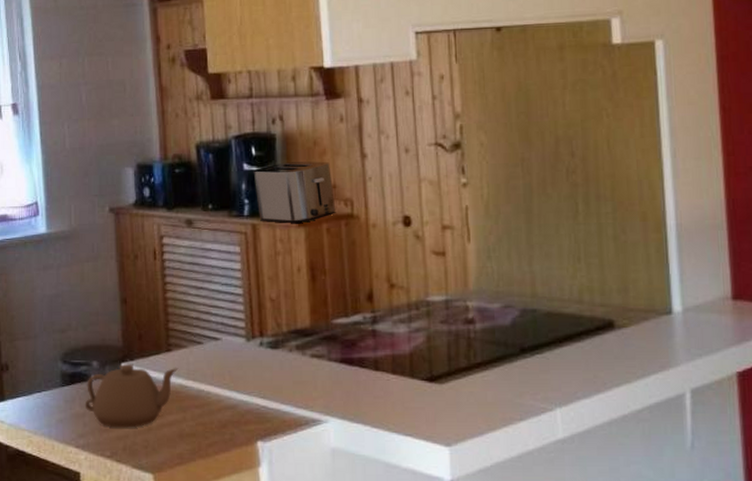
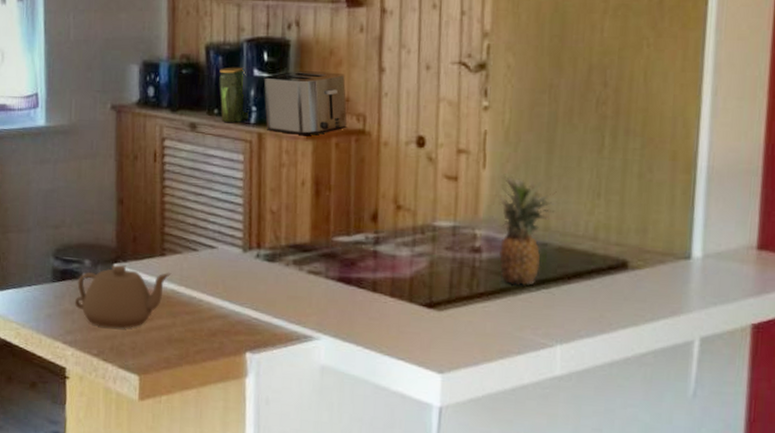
jar: none [211,163,242,217] -> present [219,67,249,123]
fruit: none [485,247,544,352] -> present [498,175,560,285]

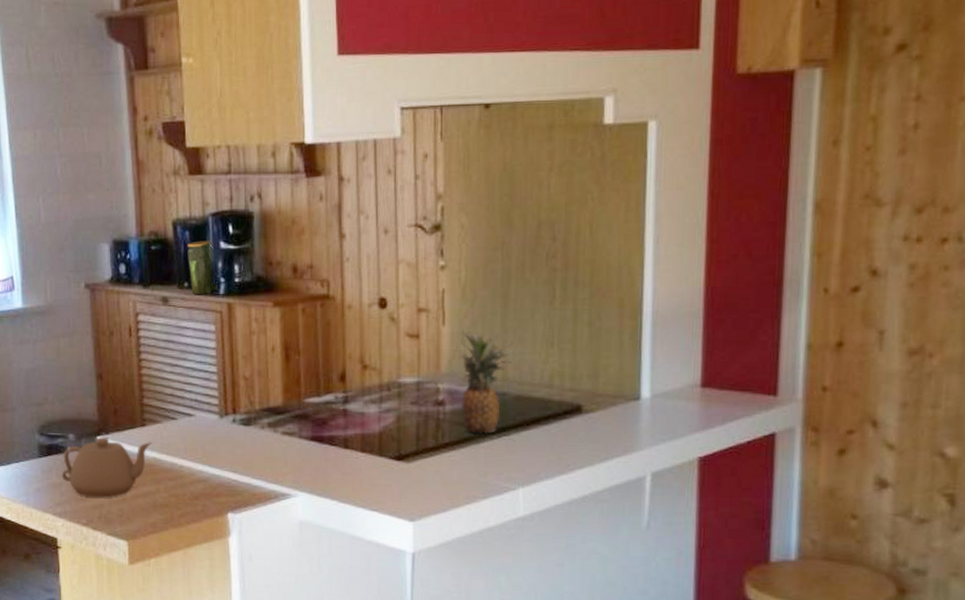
toaster: present [263,71,348,136] -> none [230,241,312,304]

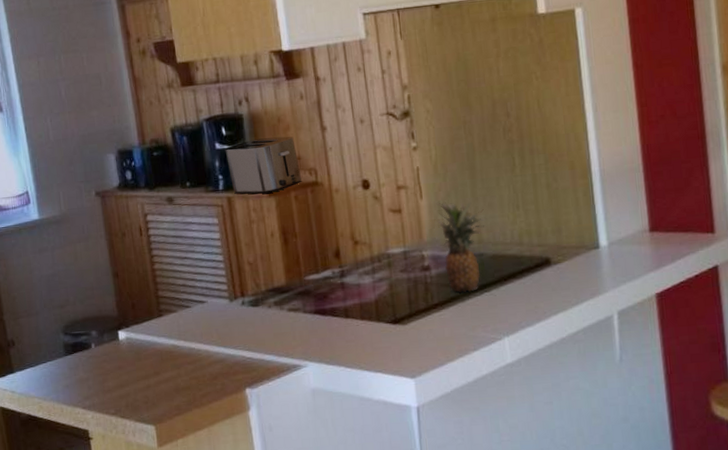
teapot: present [61,436,153,498] -> none [87,329,170,388]
jar: present [187,241,218,295] -> none [186,143,217,193]
toaster: none [230,241,312,304] -> present [225,136,302,195]

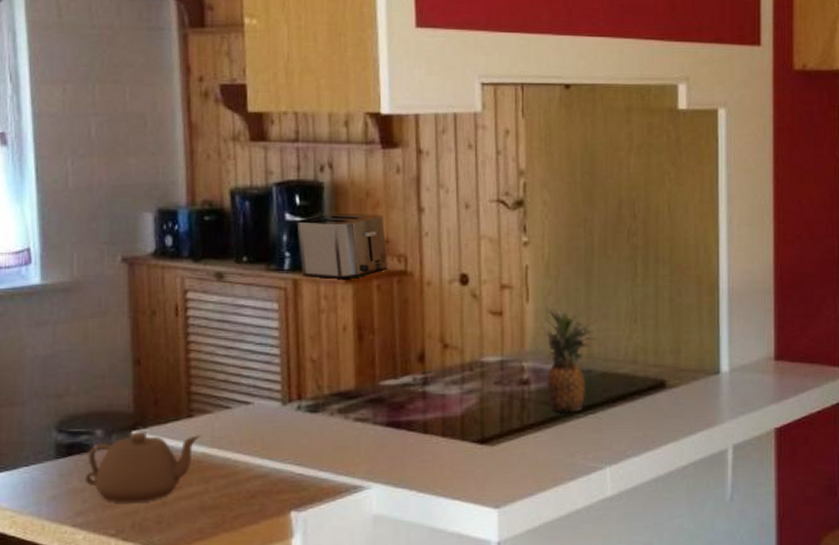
teapot: none [87,329,170,388] -> present [84,431,202,503]

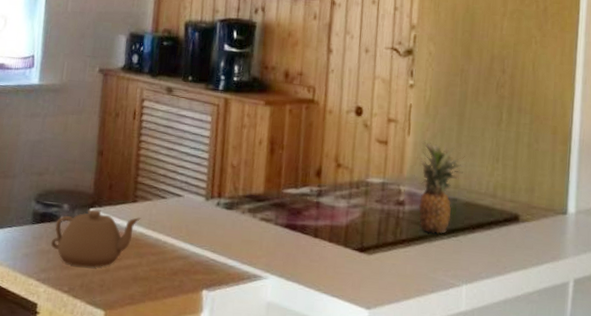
toaster: present [296,213,388,280] -> none [231,48,300,103]

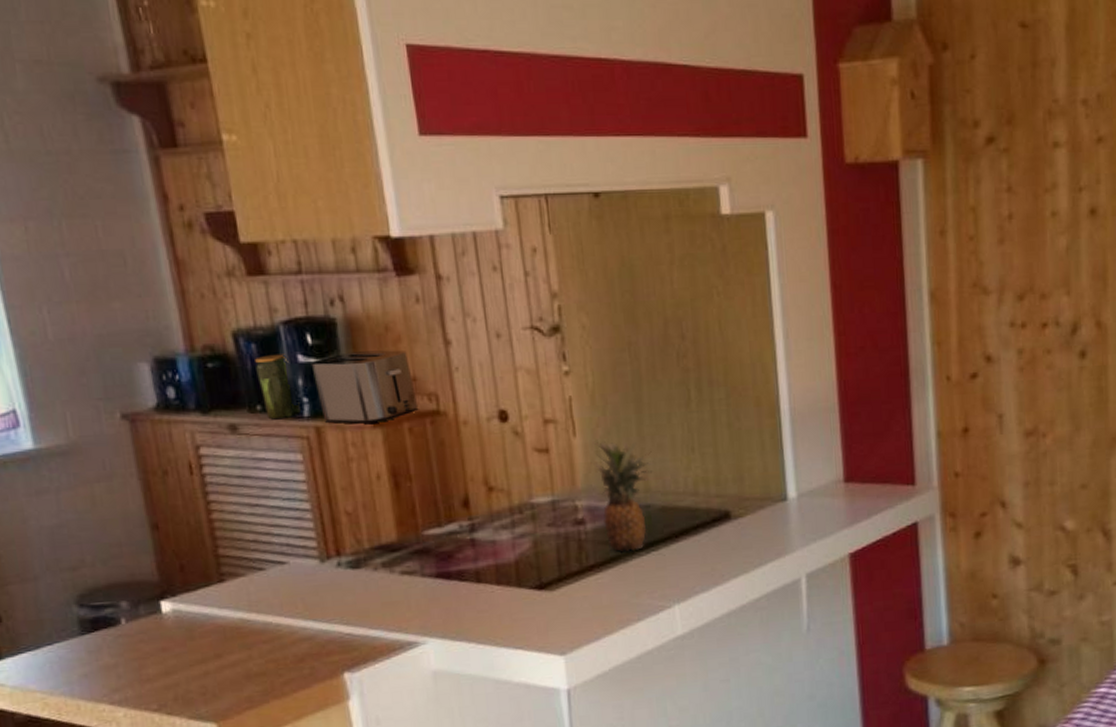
teapot: present [50,209,142,268] -> none [115,599,237,677]
jar: none [194,42,218,89] -> present [255,354,301,420]
toaster: none [231,48,300,103] -> present [311,349,419,424]

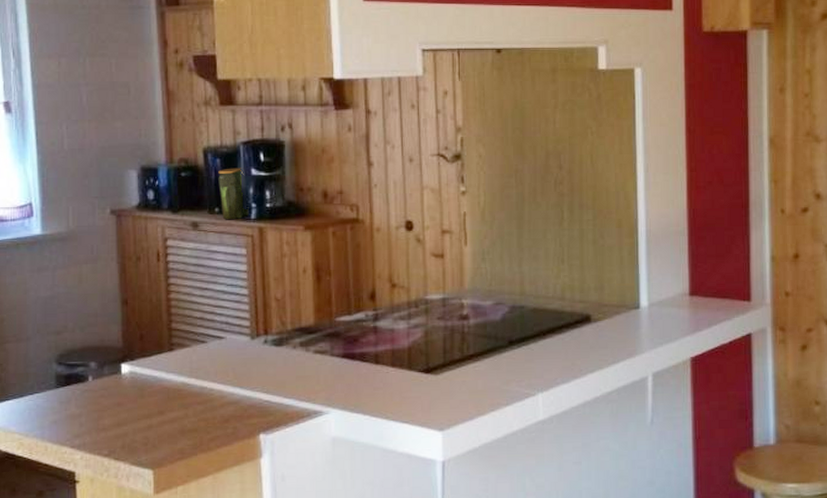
toaster: present [311,349,419,424] -> none [261,168,342,228]
fruit: present [593,441,657,552] -> none [479,250,532,344]

